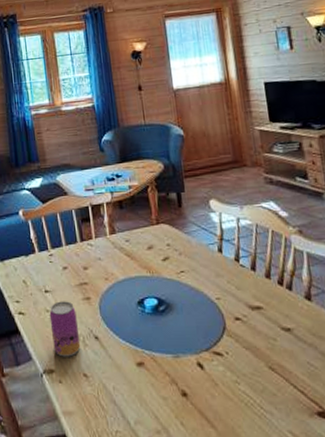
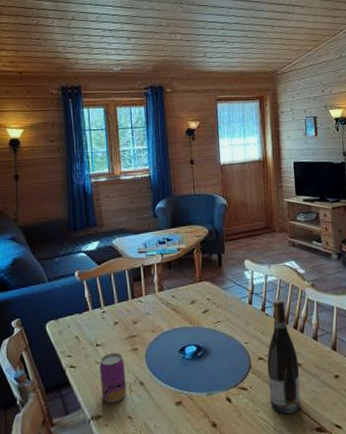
wine bottle: none [245,248,294,391] -> present [267,300,301,415]

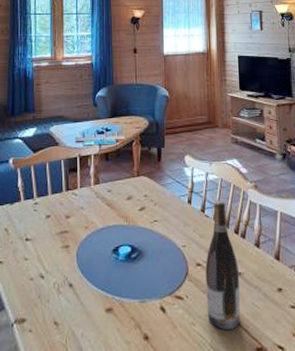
beverage can: present [99,352,127,403] -> none [27,249,55,306]

